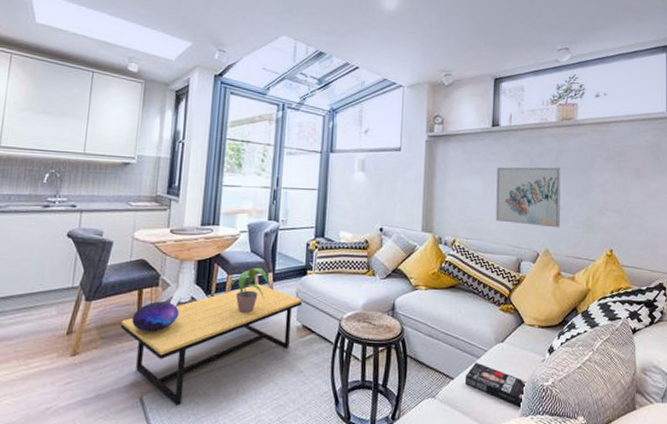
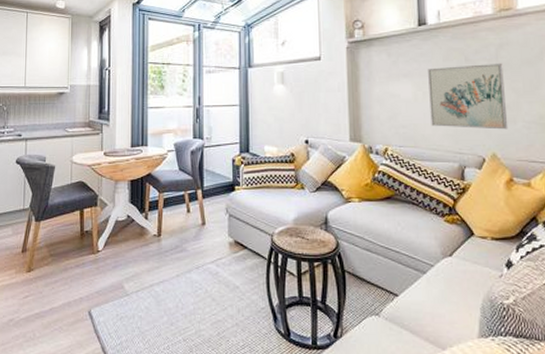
coffee table: present [120,283,303,406] -> none [67,201,233,319]
decorative orb: present [132,301,179,332] -> none [76,220,117,249]
potted plant: present [227,267,270,313] -> none [160,185,199,230]
book: present [465,362,526,408] -> none [411,277,482,328]

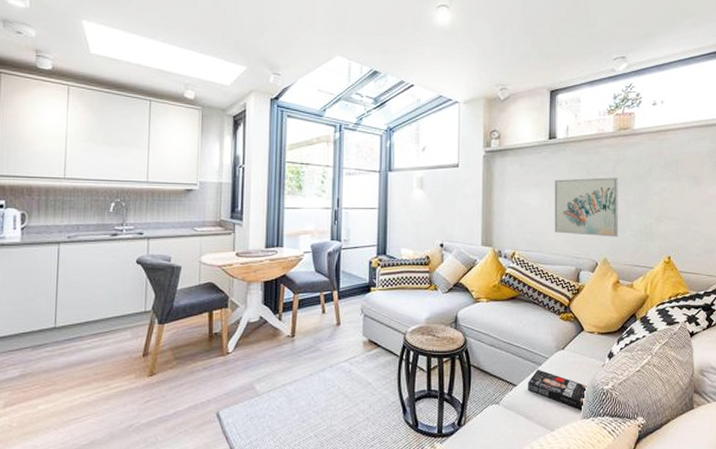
book: none [411,277,482,328] -> present [528,369,587,411]

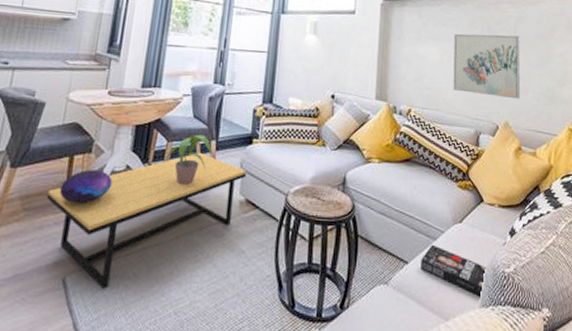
coffee table: none [193,302,368,419] -> present [46,152,247,289]
decorative orb: none [204,322,249,351] -> present [59,169,113,204]
potted plant: none [294,286,335,330] -> present [166,134,212,185]

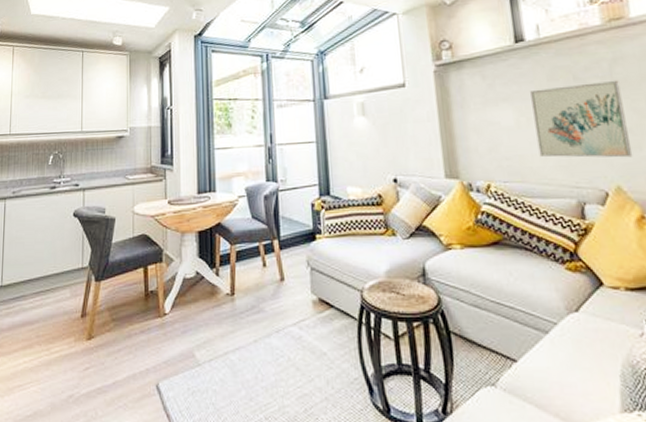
coffee table: present [46,152,247,289] -> none [130,253,316,394]
decorative orb: present [59,169,113,204] -> none [141,278,186,312]
potted plant: present [166,134,212,185] -> none [232,235,276,287]
book: present [421,244,486,297] -> none [533,338,621,401]

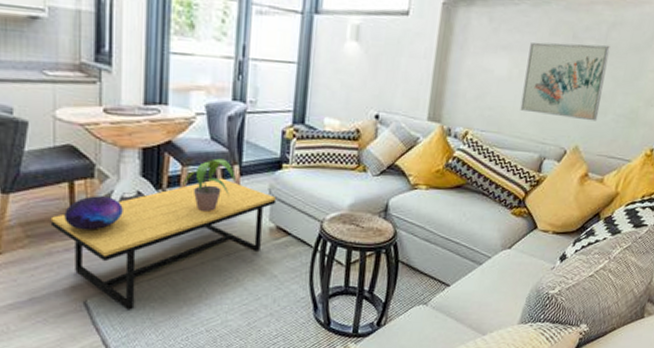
coffee table: none [130,253,316,394] -> present [50,177,277,310]
decorative orb: none [141,278,186,312] -> present [64,195,123,231]
potted plant: none [232,235,276,287] -> present [182,158,236,211]

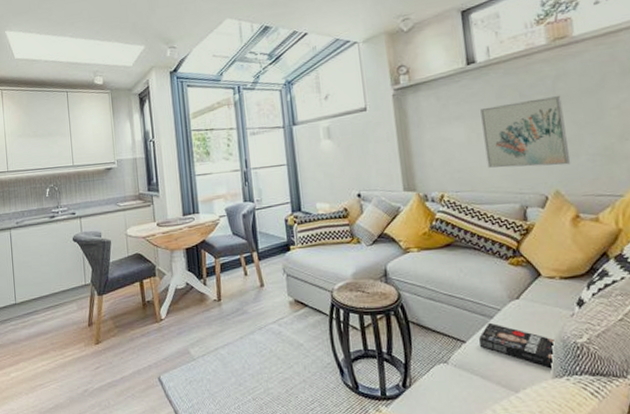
coffee table: present [50,177,277,310] -> none [130,264,291,383]
decorative orb: present [64,195,123,231] -> none [139,289,178,318]
potted plant: present [182,158,236,211] -> none [217,248,256,293]
book: none [463,269,531,315] -> present [479,322,554,369]

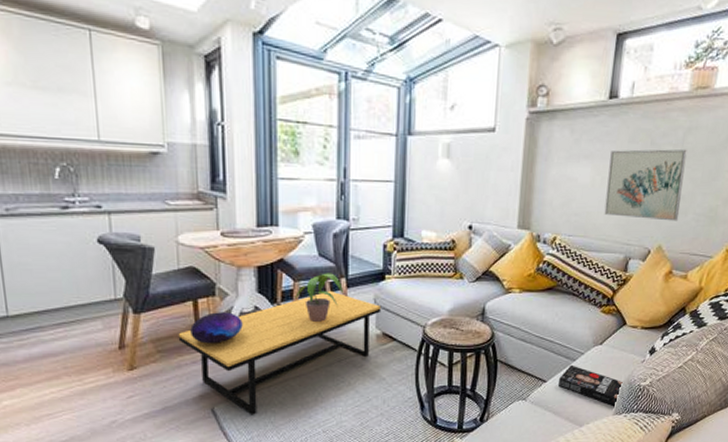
coffee table: none [130,264,291,383] -> present [178,290,382,415]
decorative orb: none [139,289,178,318] -> present [190,312,243,344]
potted plant: none [217,248,256,293] -> present [295,273,343,322]

